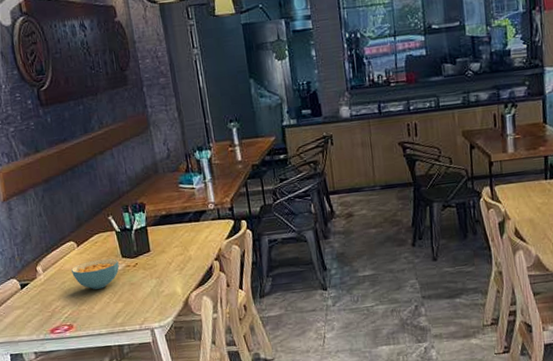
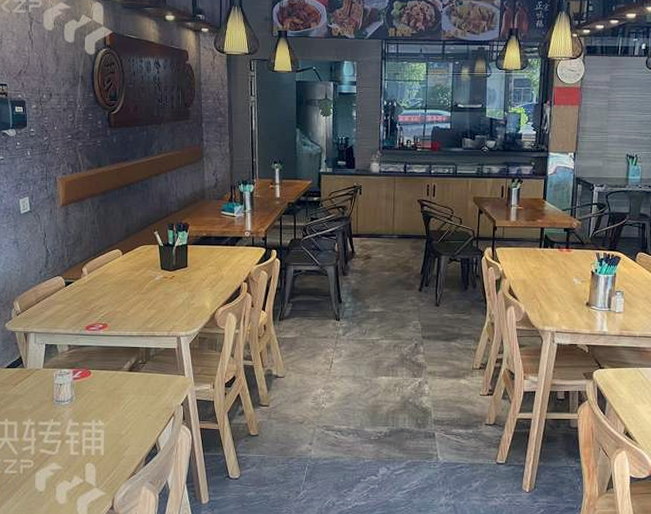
cereal bowl: present [70,258,119,290] -> none [113,268,157,295]

